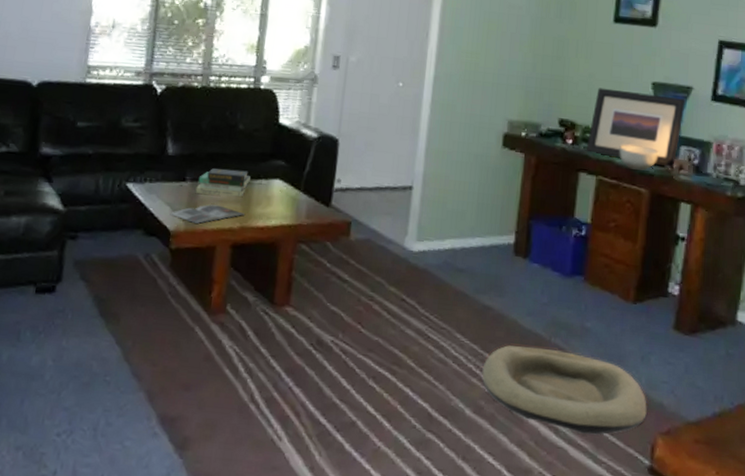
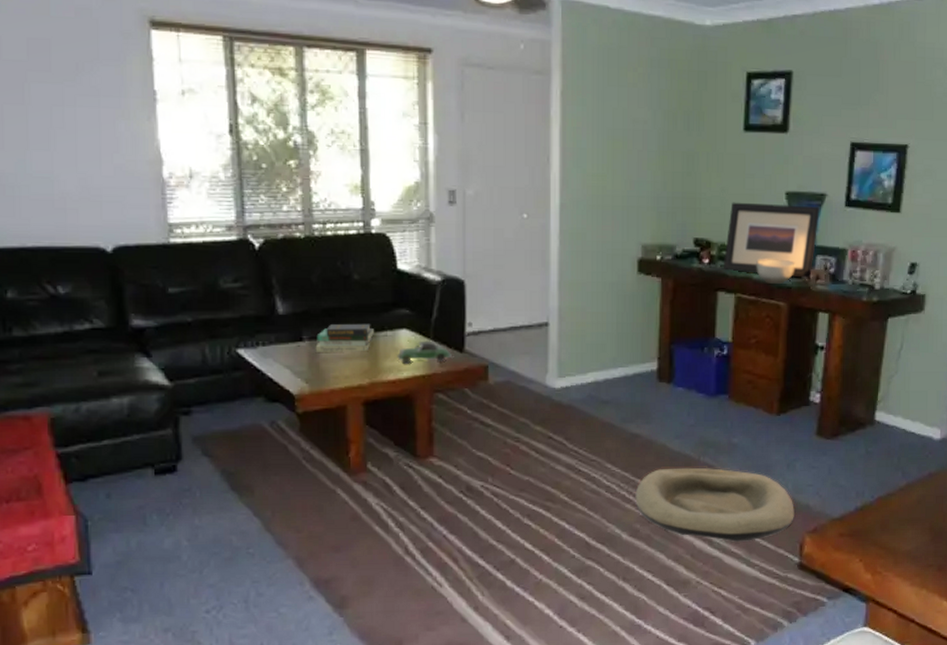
magazine: present [169,204,245,225] -> none [291,363,373,385]
toy car: none [268,191,319,214] -> present [397,340,452,364]

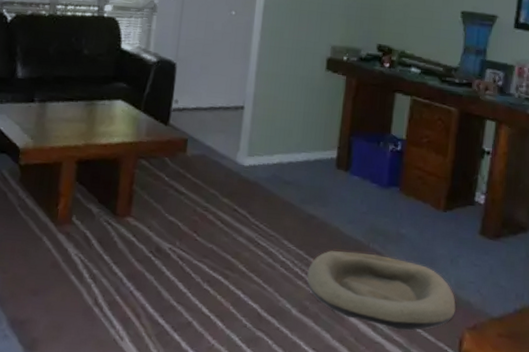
books: present [315,323,374,352] -> none [43,90,95,117]
toy car: present [397,340,452,364] -> none [111,111,158,132]
picture frame: present [722,202,820,278] -> none [401,16,491,88]
bowl: present [756,259,796,285] -> none [431,67,467,92]

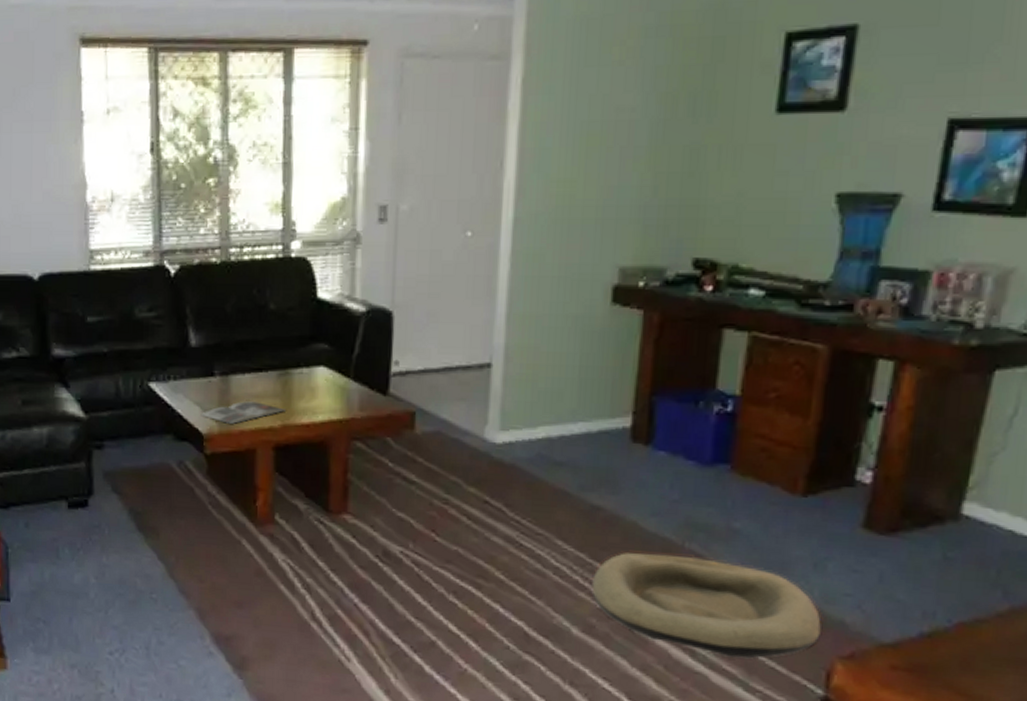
magazine: none [19,123,89,142] -> present [200,401,286,425]

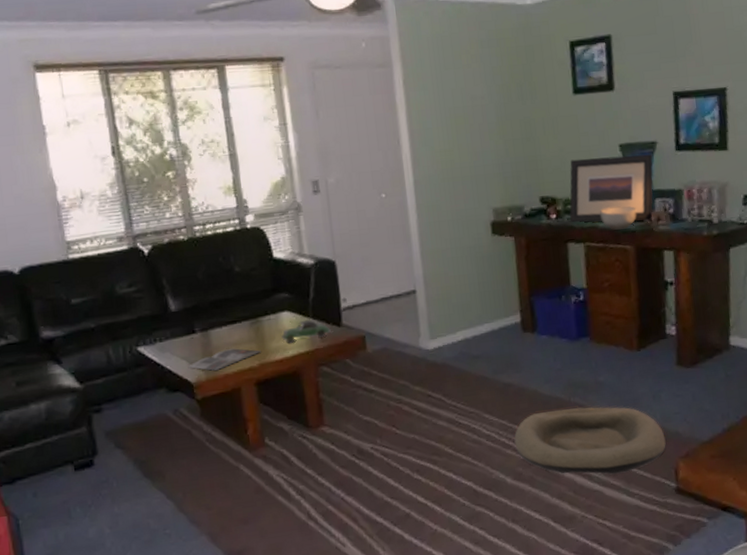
toy car: none [312,380,374,406] -> present [281,319,331,343]
picture frame: none [732,209,890,312] -> present [569,154,653,223]
bowl: none [783,285,845,321] -> present [600,206,637,230]

